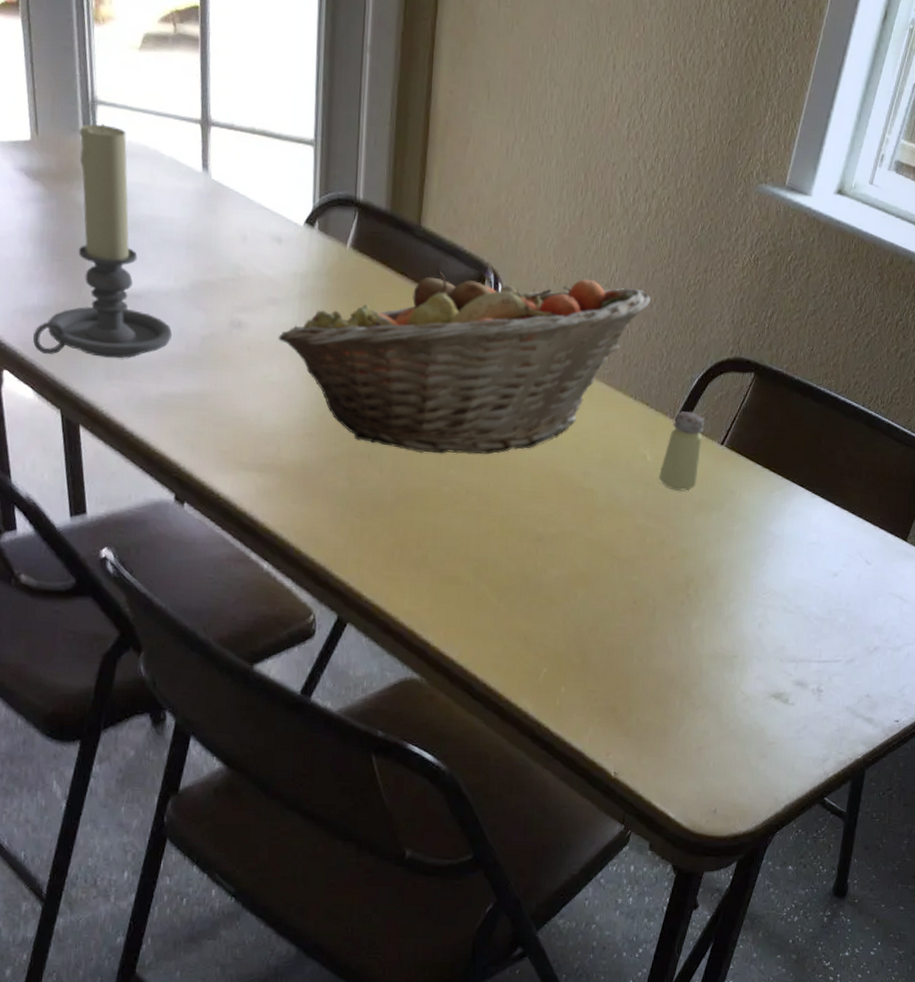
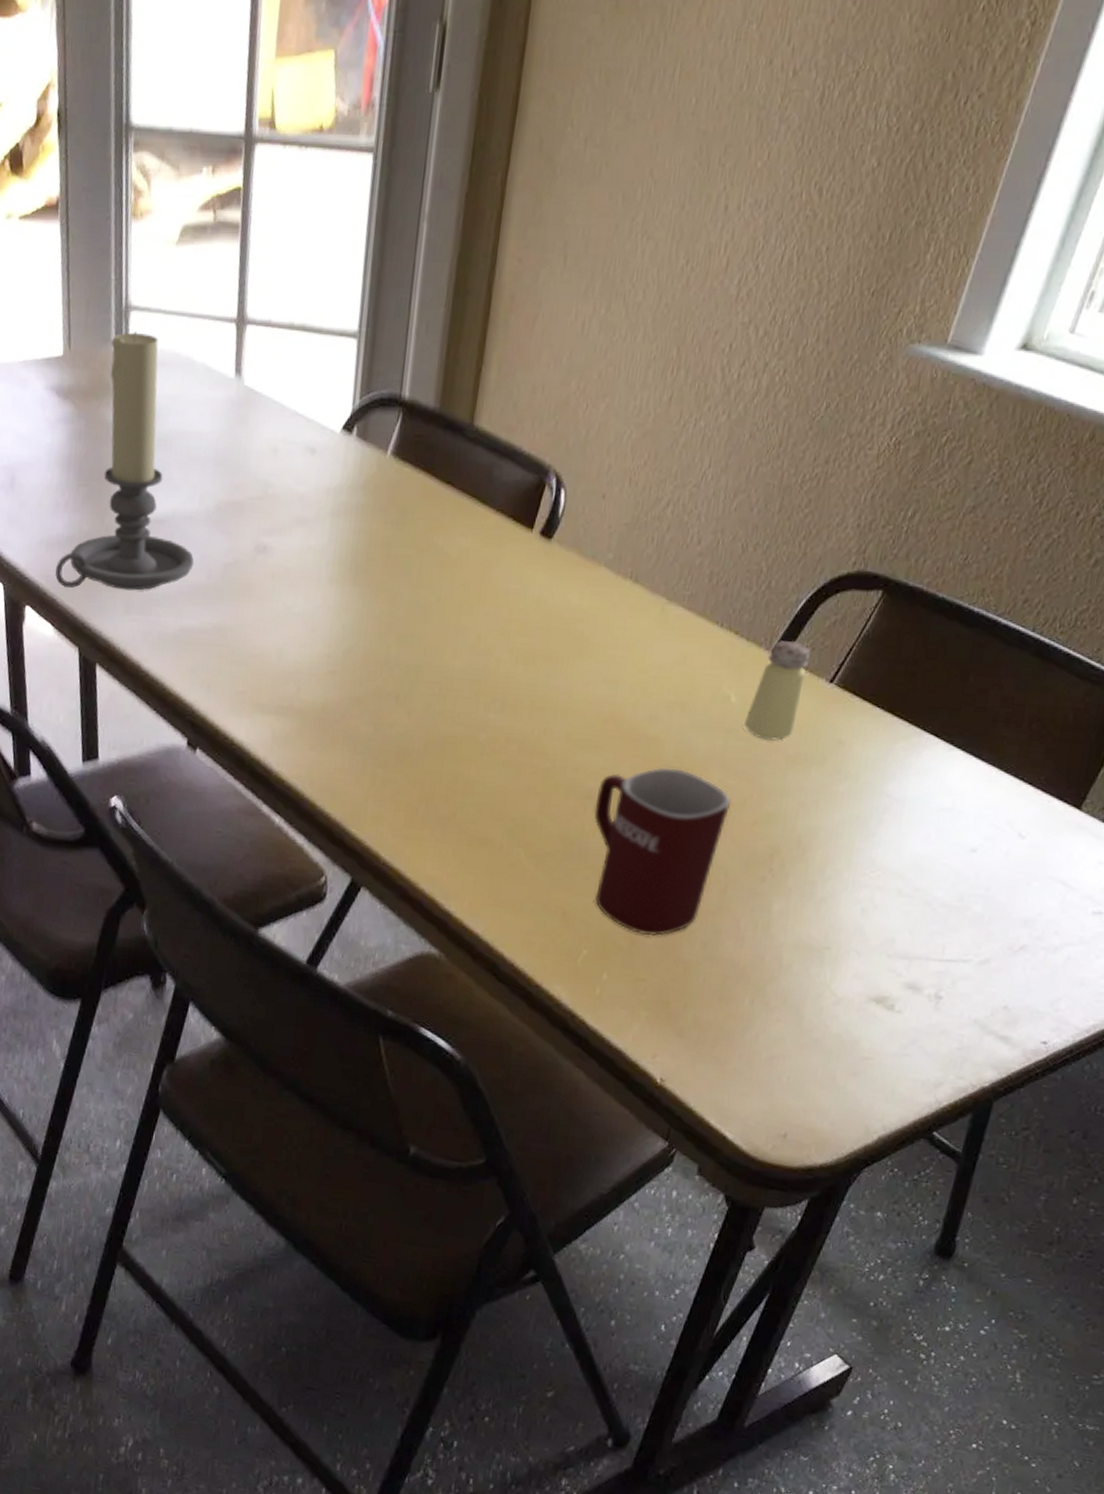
fruit basket: present [278,270,651,454] -> none [305,476,752,695]
mug: none [544,514,654,653] -> present [594,767,732,936]

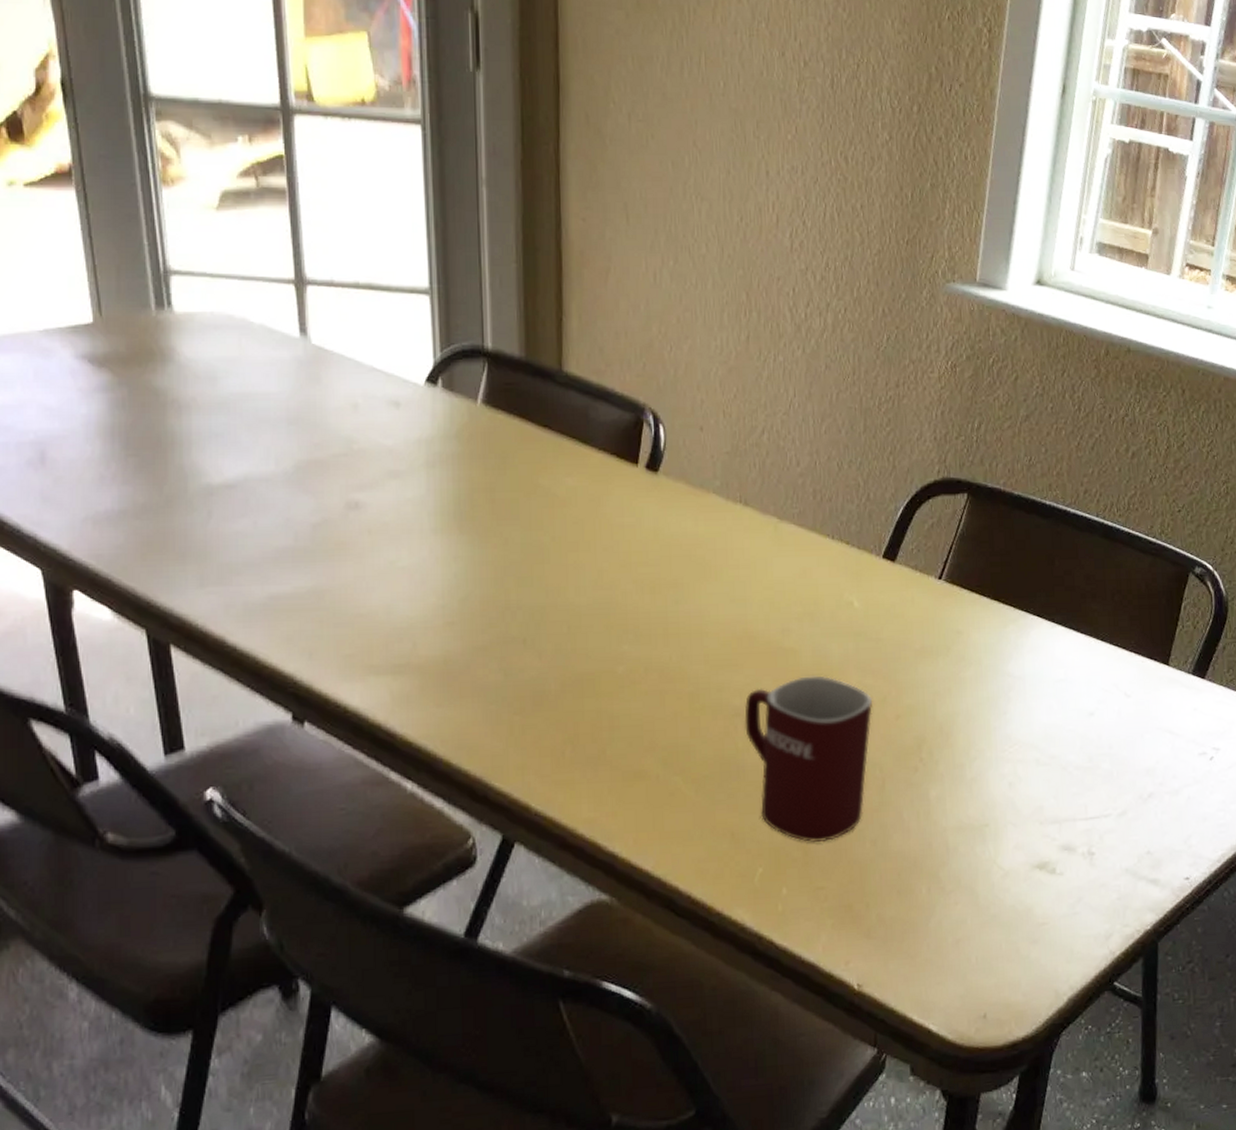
candle holder: present [55,330,194,591] -> none [108,295,277,565]
saltshaker: present [743,640,811,741] -> none [870,544,917,638]

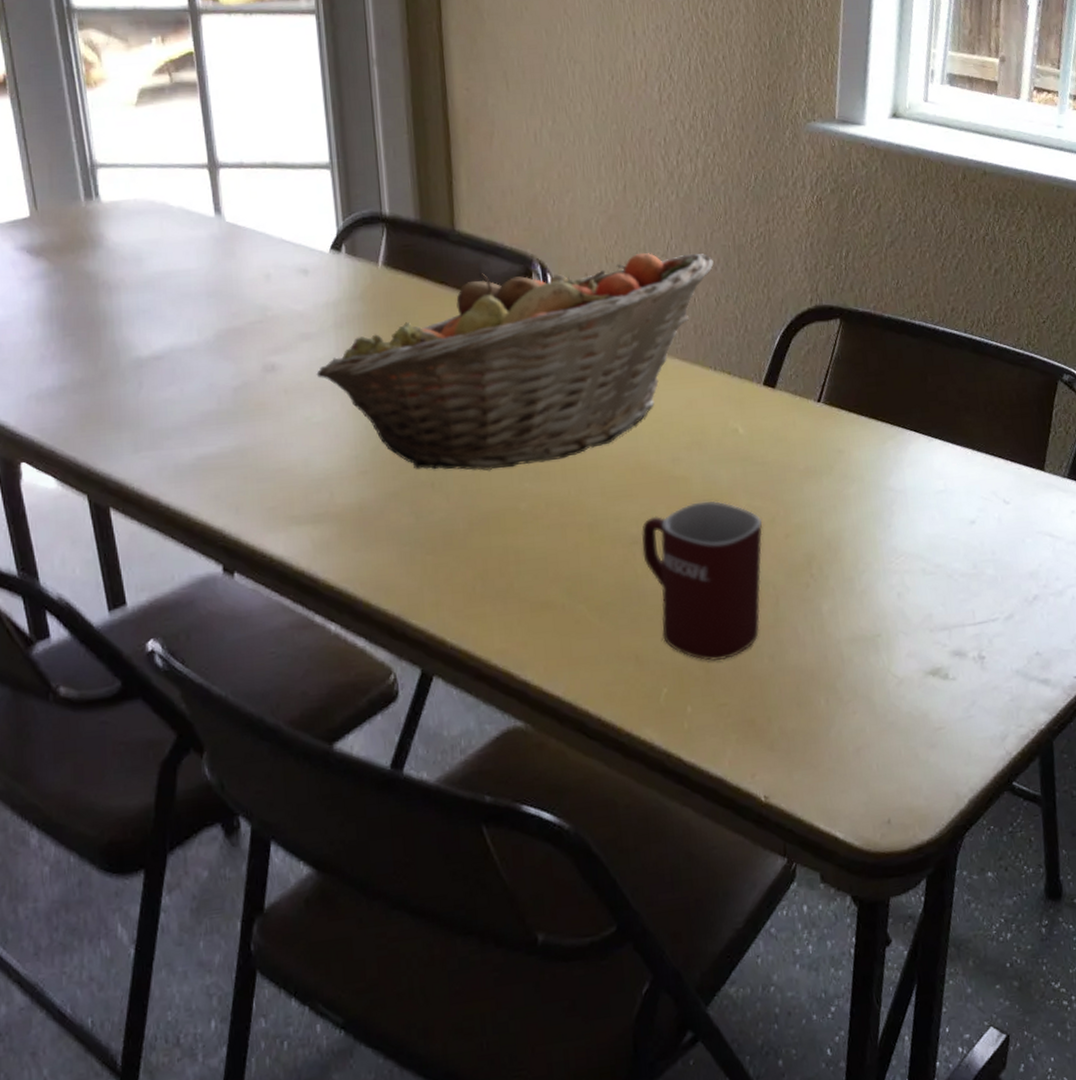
fruit basket: none [404,410,838,630] -> present [316,253,714,471]

